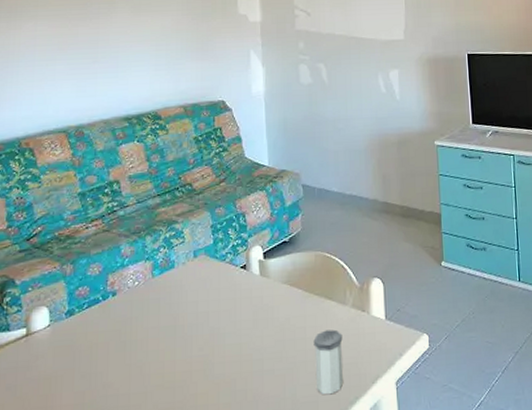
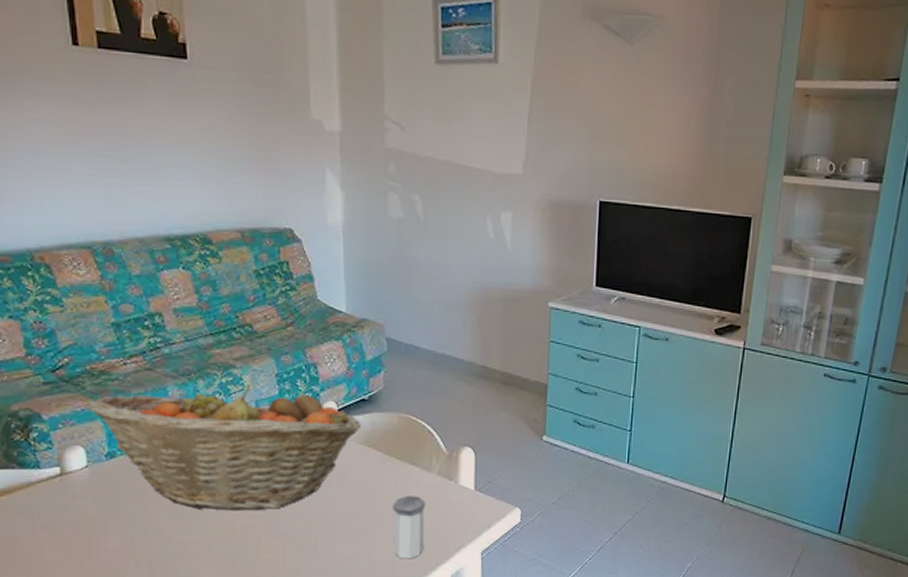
fruit basket: none [53,237,283,360] -> present [86,385,360,511]

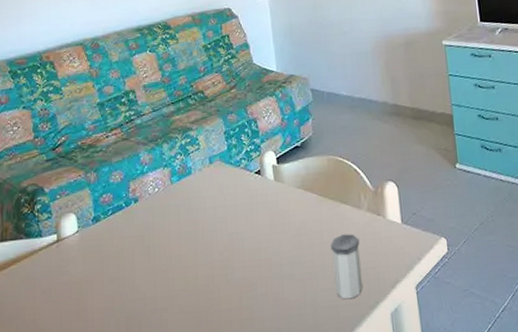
fruit basket: present [86,385,360,511] -> none [78,144,297,264]

